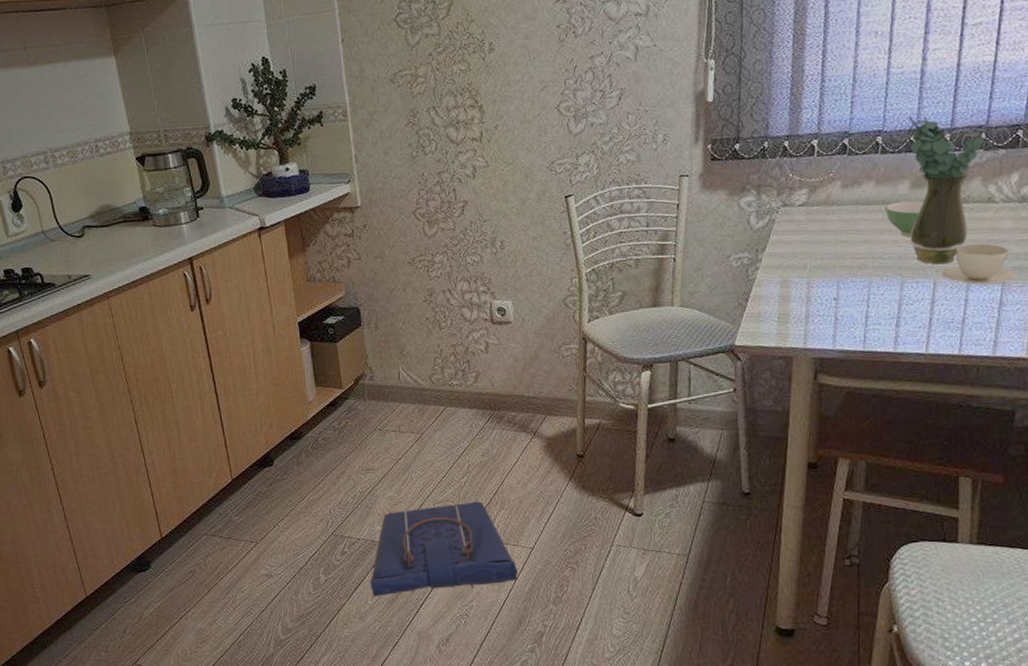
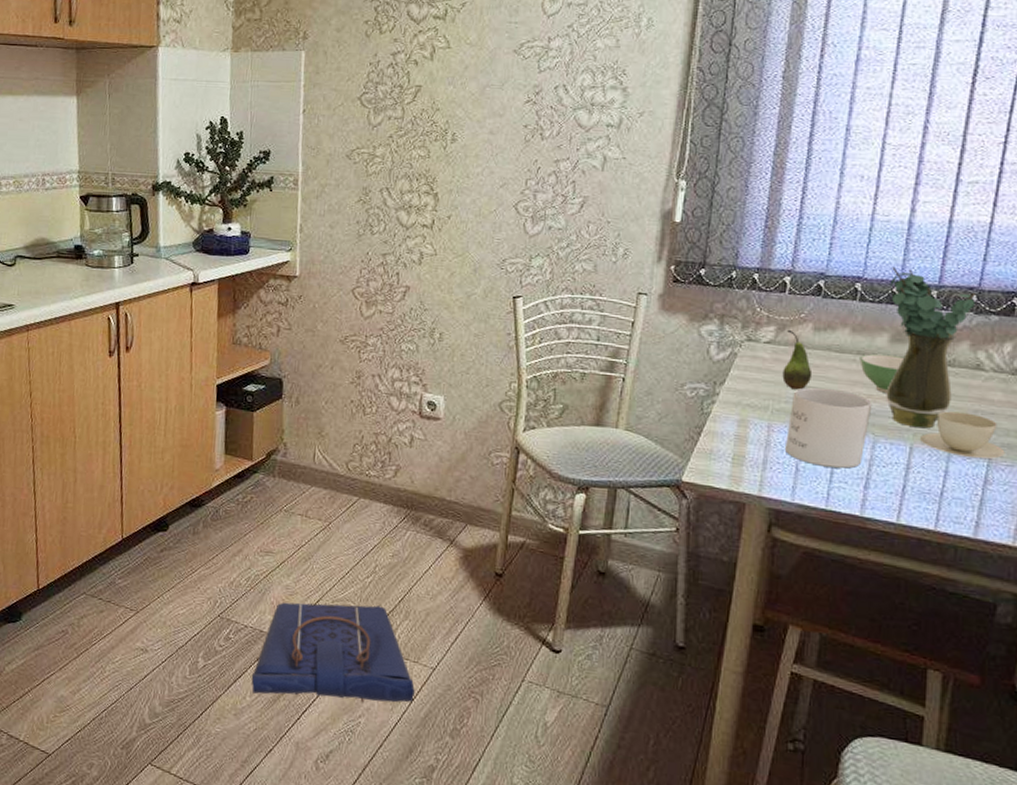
fruit: none [817,190,844,246] -> present [782,329,813,390]
mug: none [823,239,899,313] -> present [784,387,873,469]

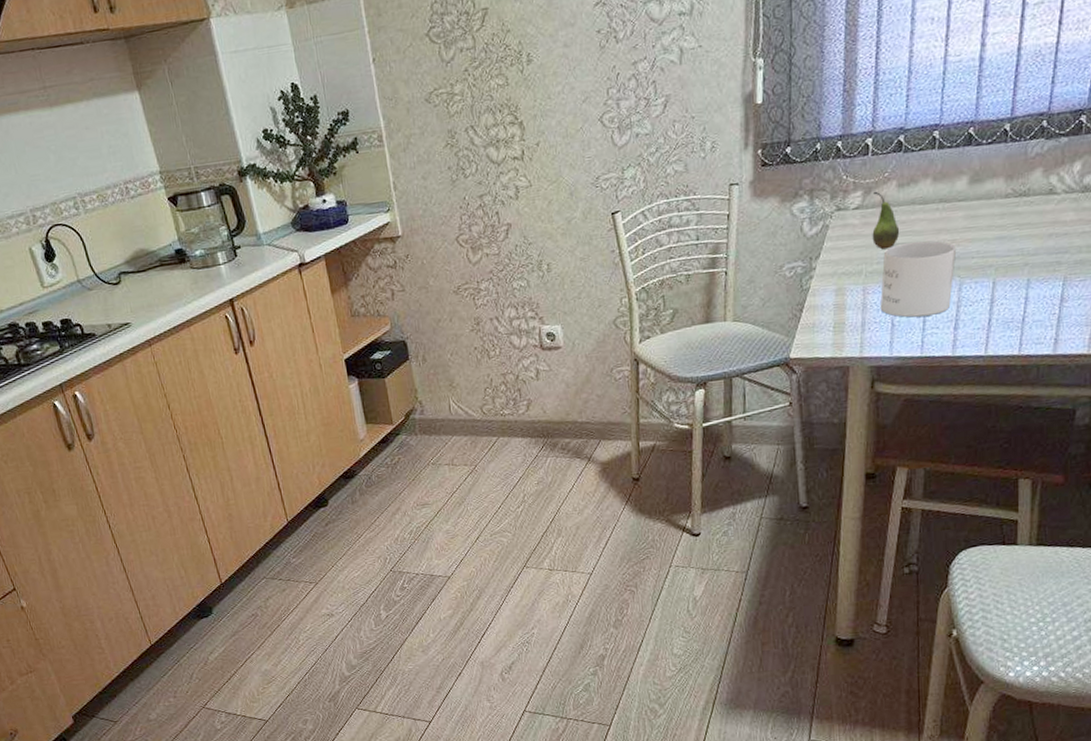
tote bag: present [251,602,415,703] -> none [430,530,578,630]
bowl: present [859,353,903,394] -> none [942,196,982,236]
vase: present [886,266,976,429] -> none [965,106,1046,263]
teacup: present [920,411,1005,459] -> none [1002,238,1078,281]

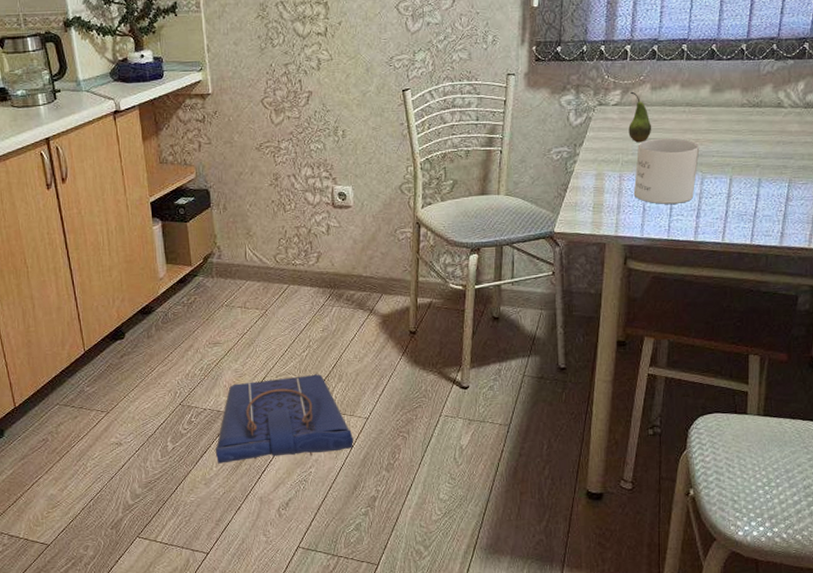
tote bag: none [430,530,578,630] -> present [215,374,354,464]

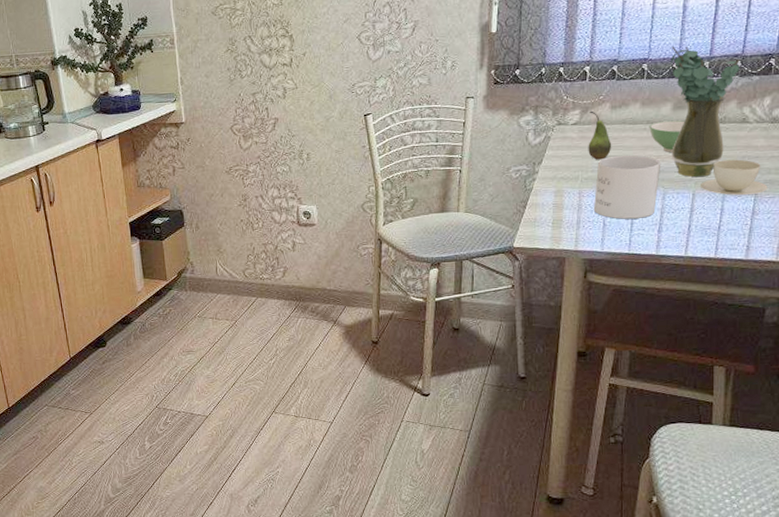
tote bag: present [215,374,354,464] -> none [188,380,319,462]
bowl: none [688,103,722,137] -> present [649,120,684,153]
vase: none [709,27,776,162] -> present [670,46,740,177]
teacup: none [738,144,801,181] -> present [701,159,768,195]

